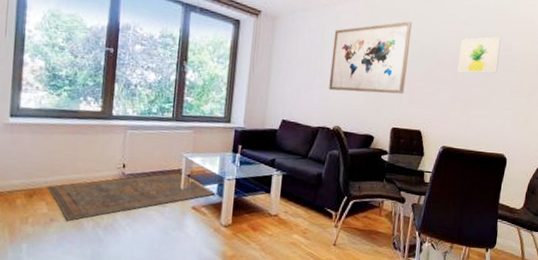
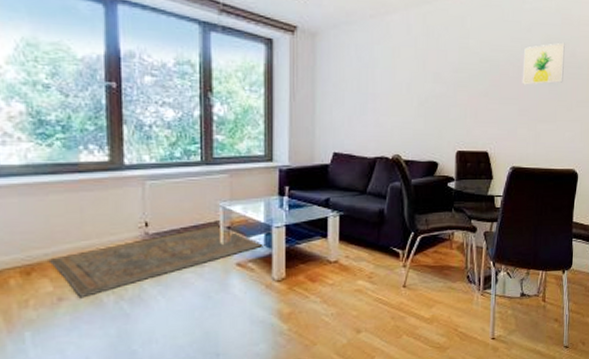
wall art: present [329,21,413,94] -> none [384,31,471,114]

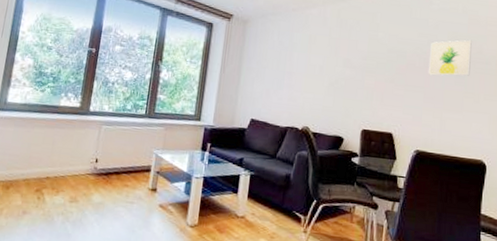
rug: present [48,223,265,299] -> none [23,168,185,215]

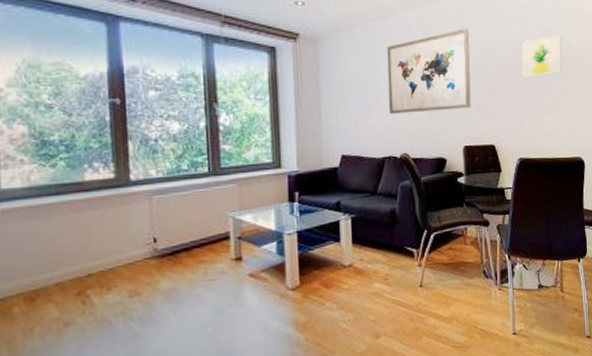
wall art: none [297,25,380,96] -> present [386,29,471,114]

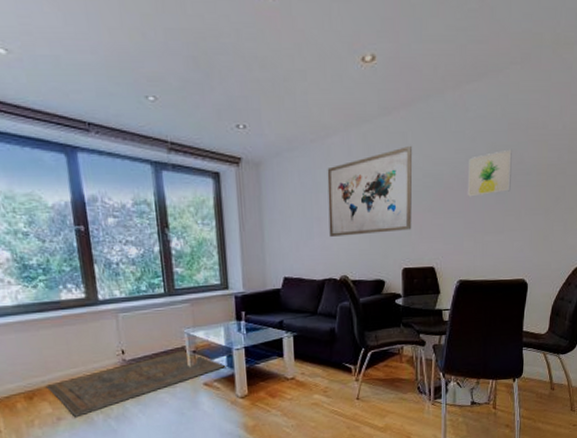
rug: none [53,234,277,322] -> present [45,348,228,418]

